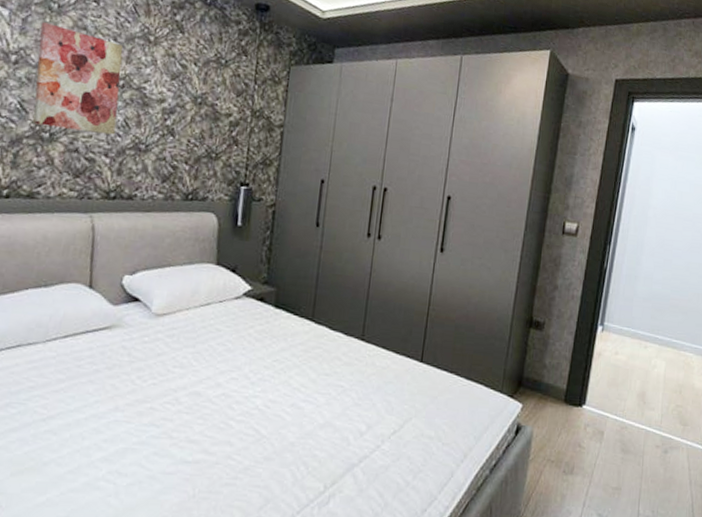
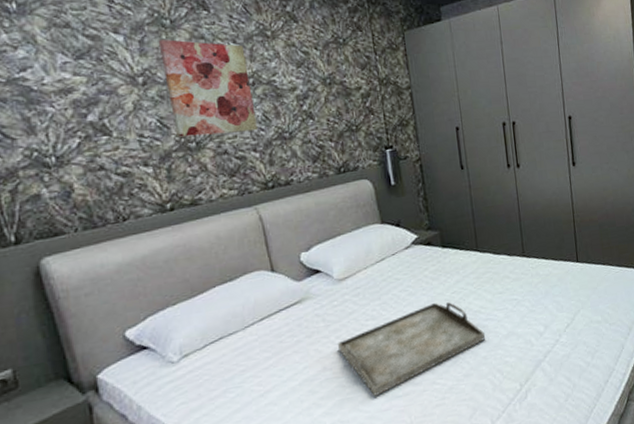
serving tray: none [136,366,299,456] -> present [337,302,486,397]

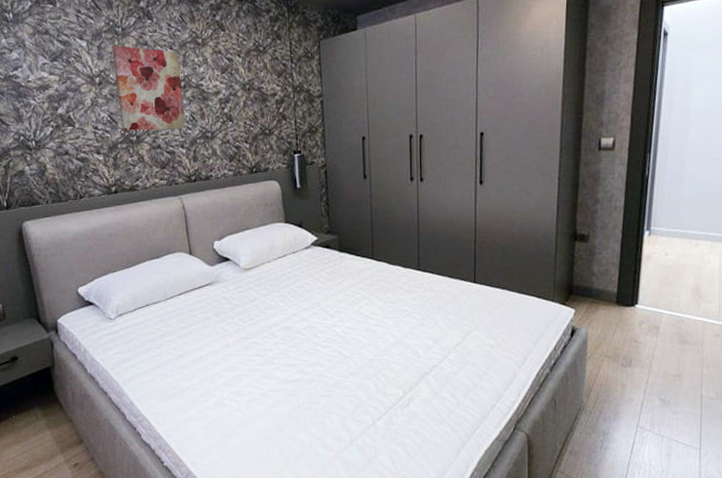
serving tray: present [337,302,486,397] -> none [239,301,374,378]

